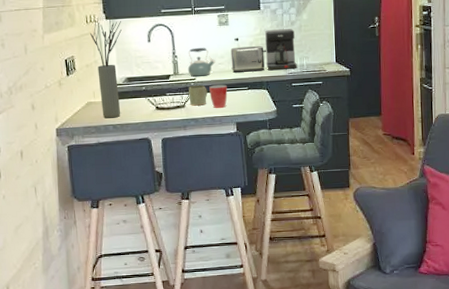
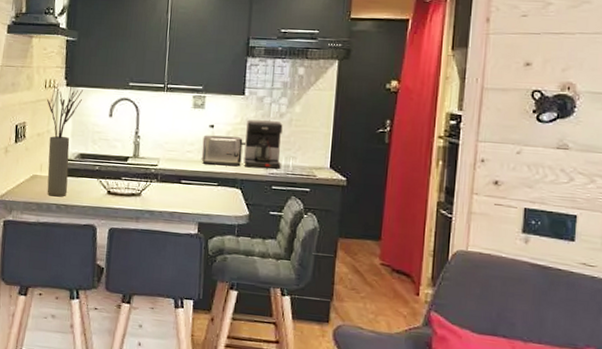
kettle: present [187,48,215,77] -> none [150,130,183,164]
mug: present [188,85,208,106] -> none [146,172,170,197]
mug: present [209,84,228,108] -> none [171,175,193,203]

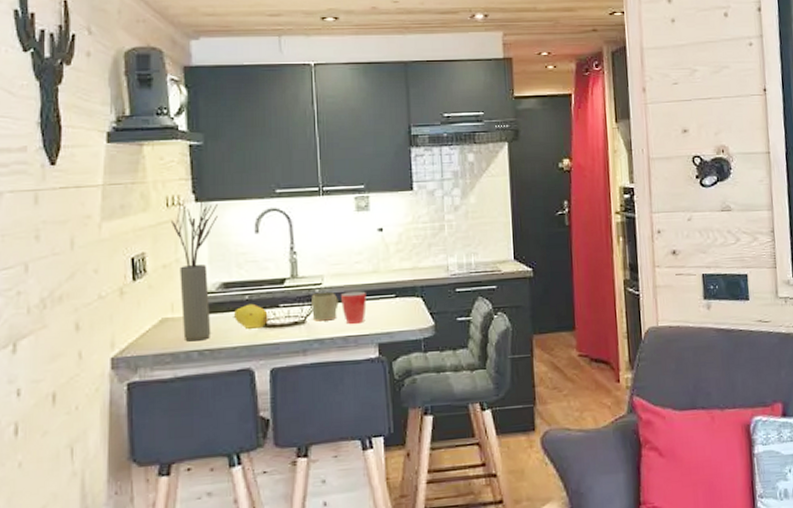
fruit: none [85,173,112,194] -> present [233,303,268,329]
mug: none [146,172,170,197] -> present [311,291,339,322]
mug: none [171,175,193,203] -> present [341,291,367,324]
toaster: present [201,135,245,167] -> none [372,238,421,275]
coffee maker: present [244,119,283,169] -> none [418,215,463,272]

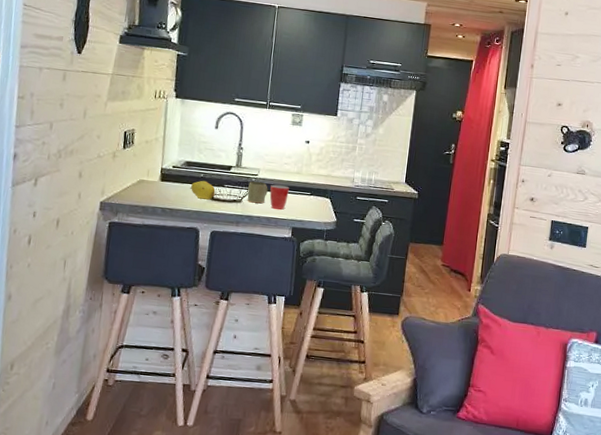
vase: present [171,198,219,342] -> none [153,95,192,201]

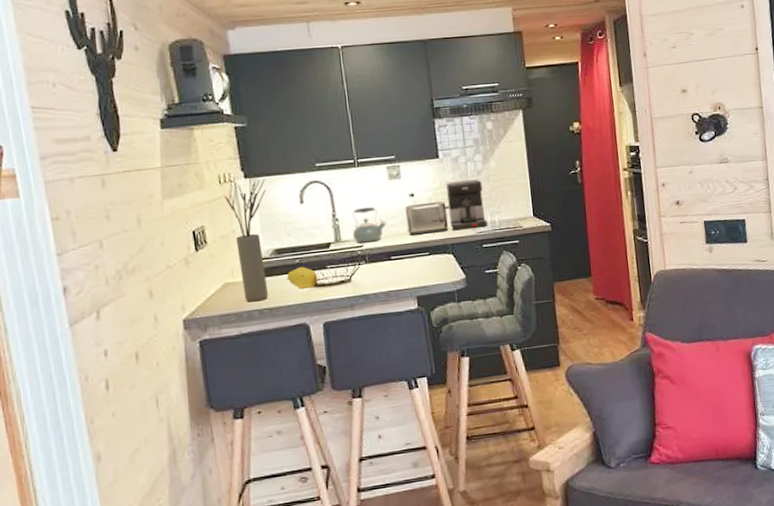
vase: none [153,95,192,201] -> present [225,174,269,303]
mug: present [247,181,268,204] -> none [354,253,379,280]
kettle: none [251,143,282,174] -> present [352,207,387,243]
mug: present [269,184,289,210] -> none [381,251,404,280]
toaster: none [297,149,336,179] -> present [405,201,449,236]
coffee maker: none [334,138,368,182] -> present [445,179,488,231]

